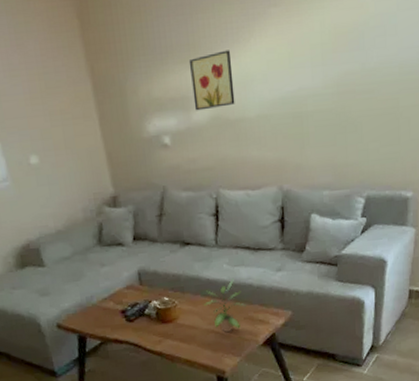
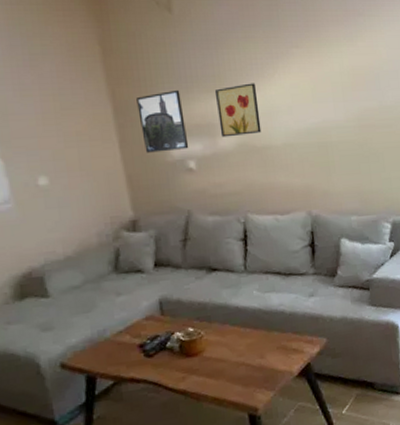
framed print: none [114,61,164,130] -> present [136,89,189,153]
potted plant: present [204,278,247,333] -> none [233,305,279,365]

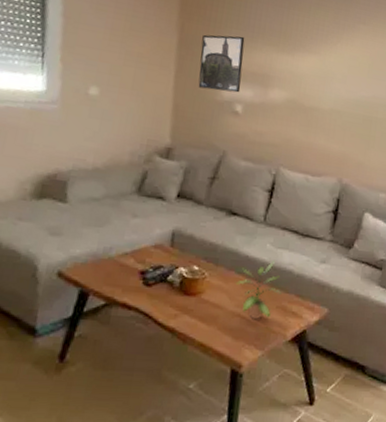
wall art: present [214,83,262,138] -> none [273,44,317,94]
potted plant: none [233,305,279,365] -> present [236,261,282,320]

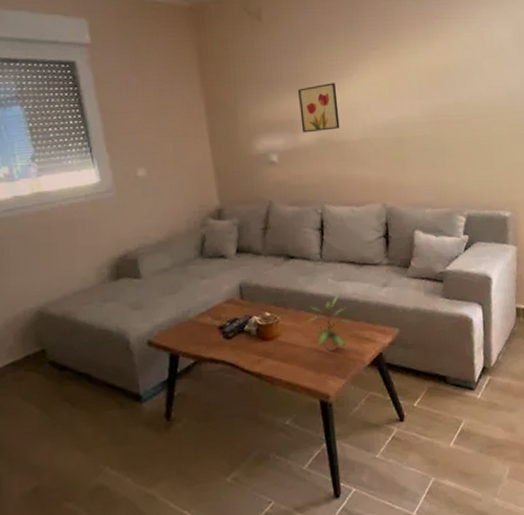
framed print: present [198,34,245,93] -> none [227,89,272,147]
wall art: none [273,44,317,94] -> present [297,83,340,133]

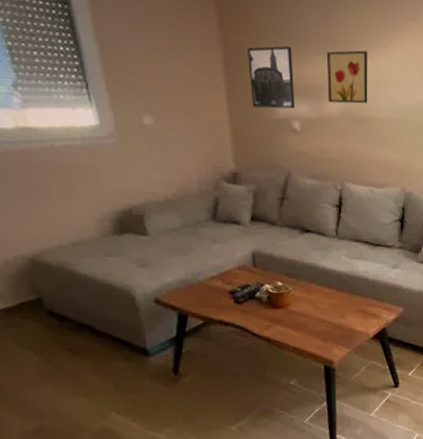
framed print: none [227,89,272,147] -> present [248,46,295,109]
potted plant: present [307,294,352,352] -> none [318,271,361,324]

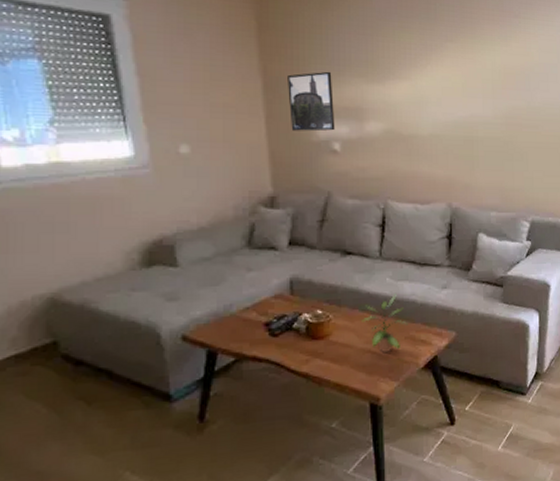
potted plant: none [318,271,361,324] -> present [362,294,408,354]
wall art: present [326,50,368,104] -> none [366,72,409,123]

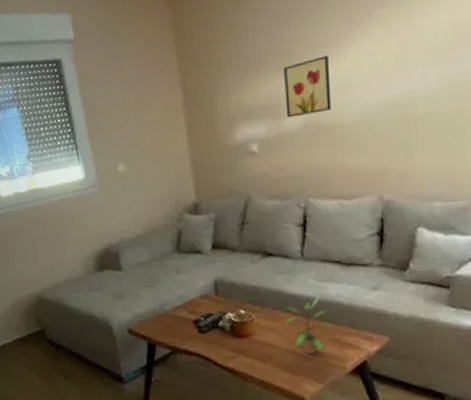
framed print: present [288,71,335,131] -> none [205,71,253,138]
wall art: none [366,72,409,123] -> present [283,55,332,118]

